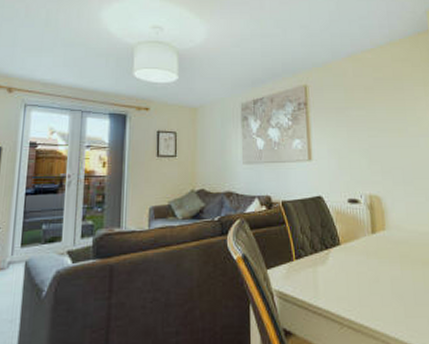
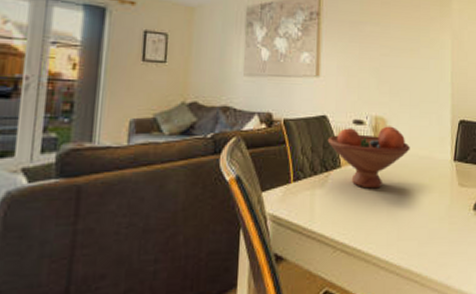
fruit bowl: none [324,203,409,265] -> present [327,126,410,189]

